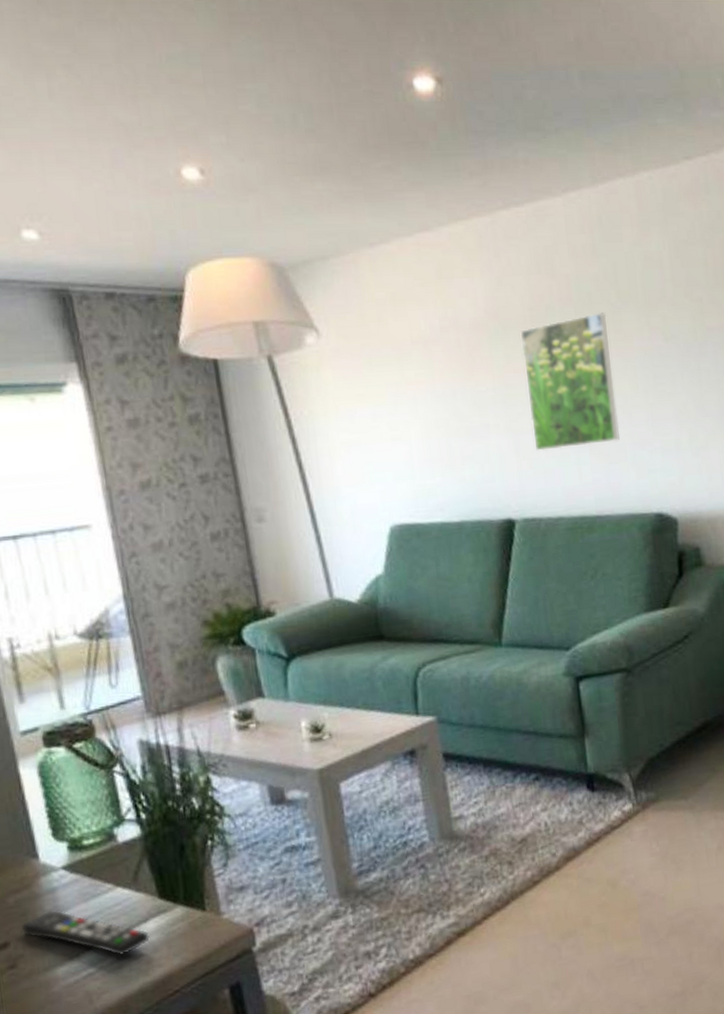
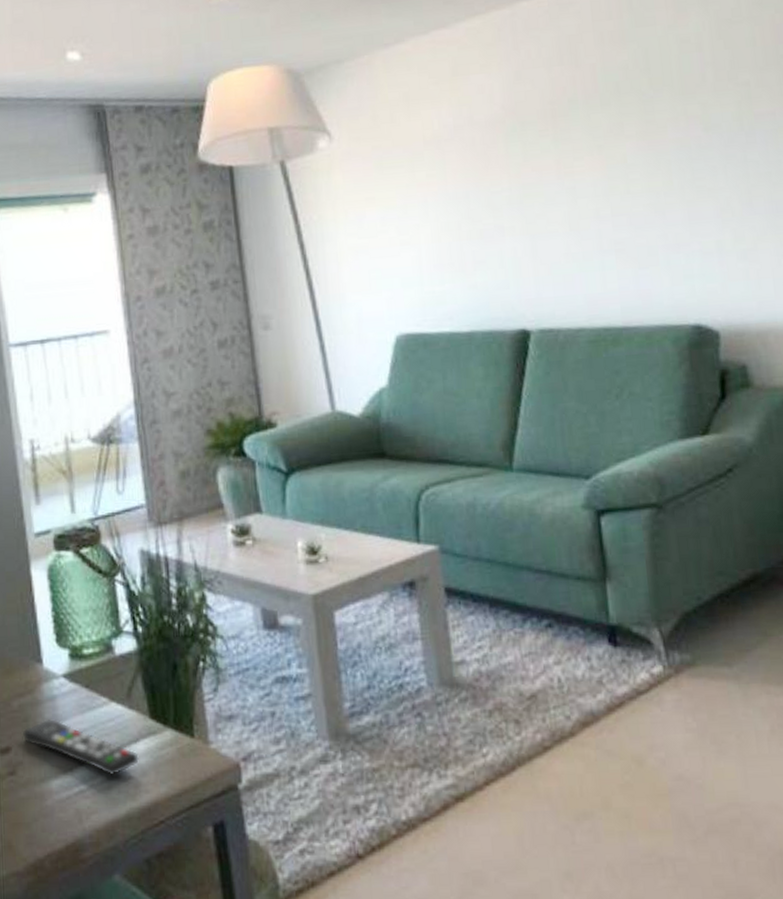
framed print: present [521,312,620,451] -> none [541,102,651,255]

